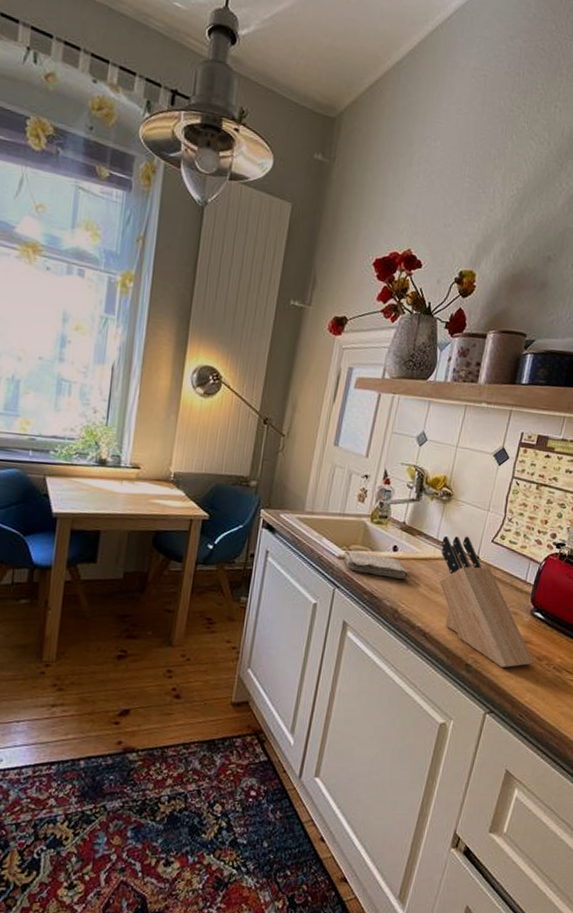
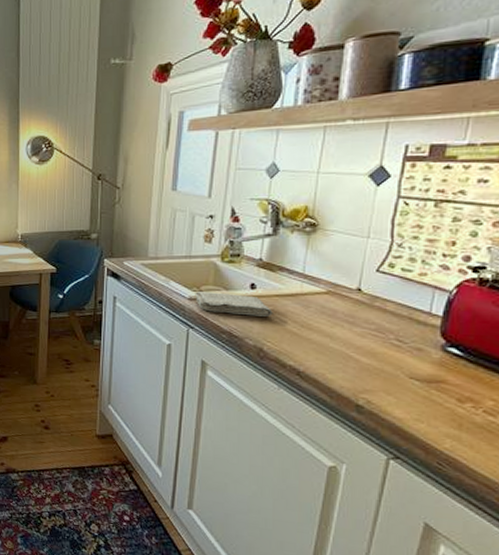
knife block: present [438,535,534,668] -> none [310,267,453,411]

